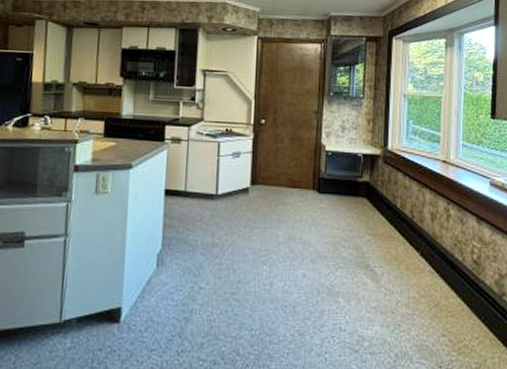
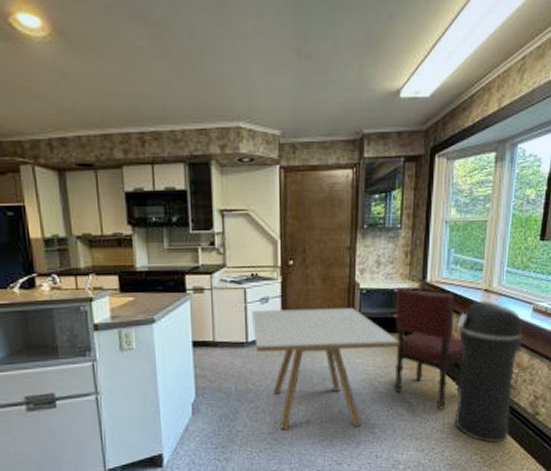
dining table: none [223,164,363,294] -> present [252,307,399,429]
dining chair: none [358,152,425,282] -> present [394,286,463,410]
trash can: none [418,171,483,325] -> present [455,300,523,443]

